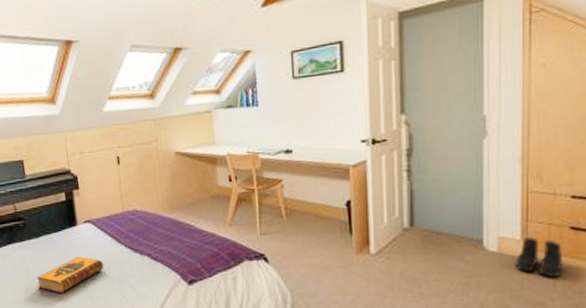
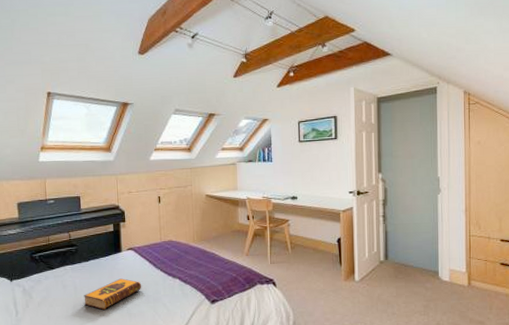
boots: present [515,236,563,278] -> none [462,269,497,302]

